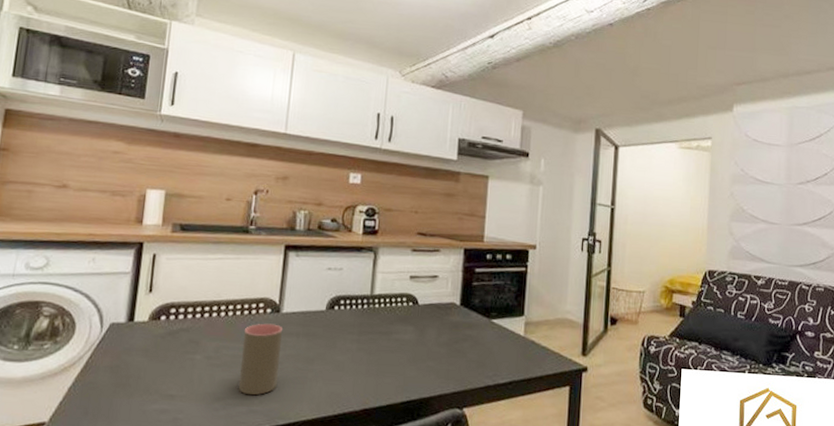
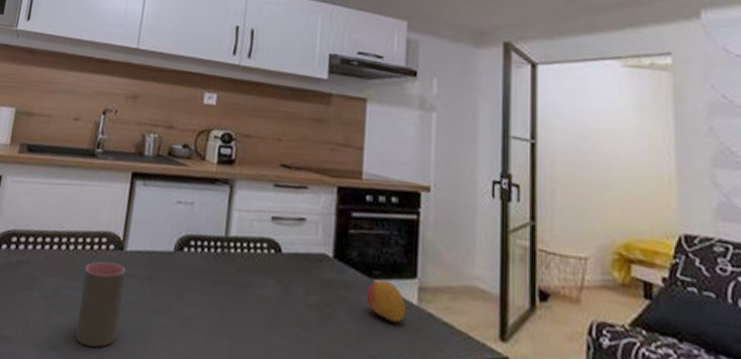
fruit: none [485,319,515,350] -> present [366,280,406,323]

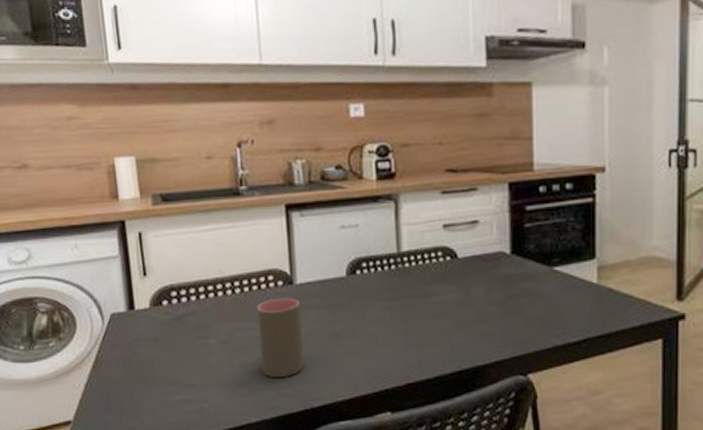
fruit: present [366,280,406,323] -> none [546,266,586,303]

